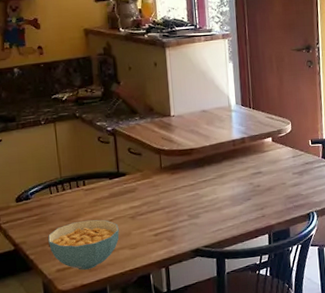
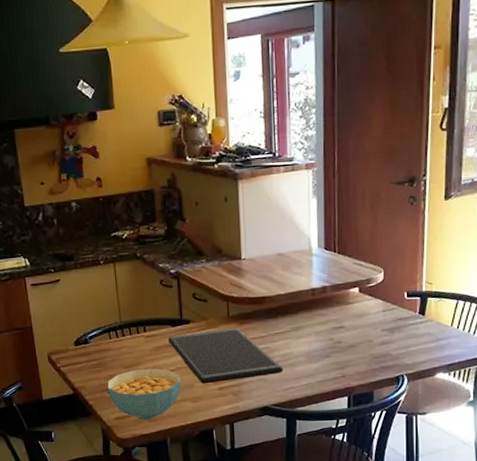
cutting board: none [106,177,212,232] -> present [167,328,283,384]

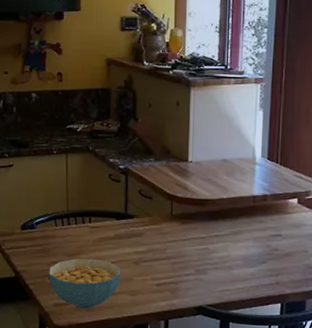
cutting board: present [167,328,283,384] -> none [111,226,221,279]

